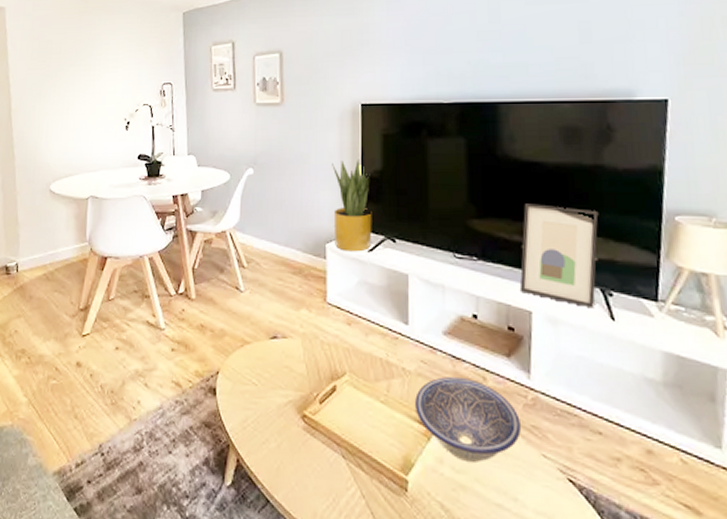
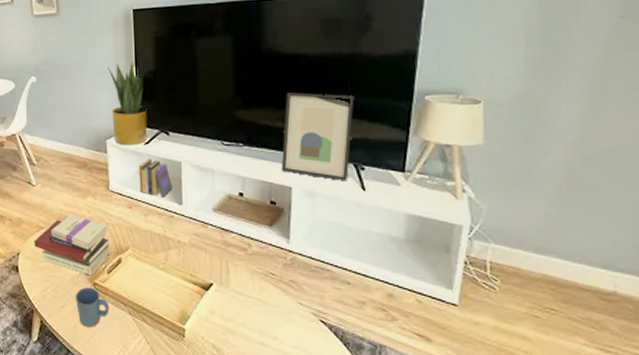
books: none [236,327,324,406] -> present [33,214,110,276]
mug: none [280,419,319,472] -> present [76,287,109,327]
books: none [360,268,398,315] -> present [138,158,173,197]
decorative bowl: present [415,376,521,462] -> none [190,245,280,312]

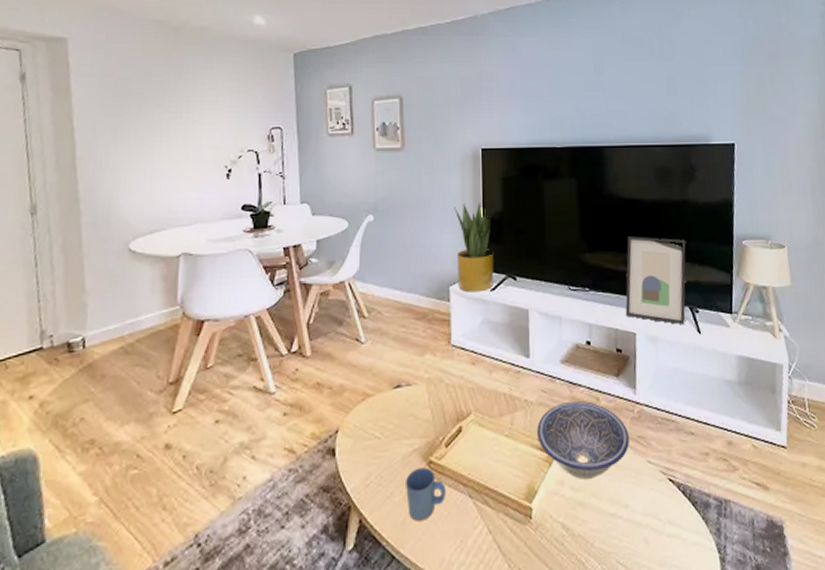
books: present [33,214,110,276] -> none [357,375,449,453]
books: present [138,158,173,197] -> none [484,306,519,350]
decorative bowl: none [190,245,280,312] -> present [537,401,629,479]

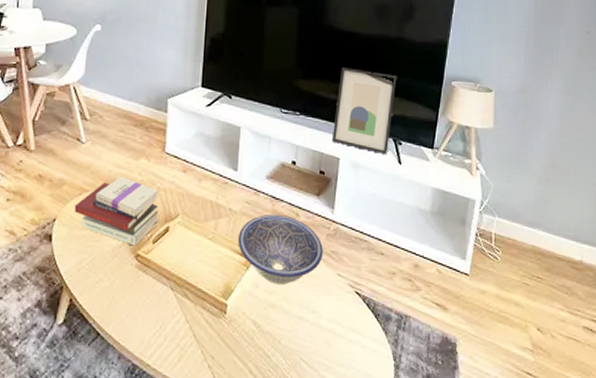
books: none [357,375,449,453] -> present [74,176,159,246]
mug: present [406,467,446,521] -> none [113,259,150,305]
planter: present [454,202,494,293] -> none [176,21,213,107]

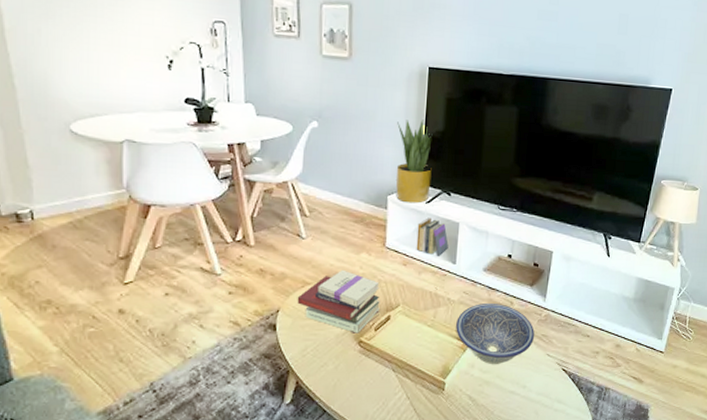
planter: none [176,21,213,107] -> present [395,119,433,204]
books: none [196,121,230,162] -> present [416,217,448,256]
picture frame: present [333,67,397,155] -> none [547,166,611,248]

